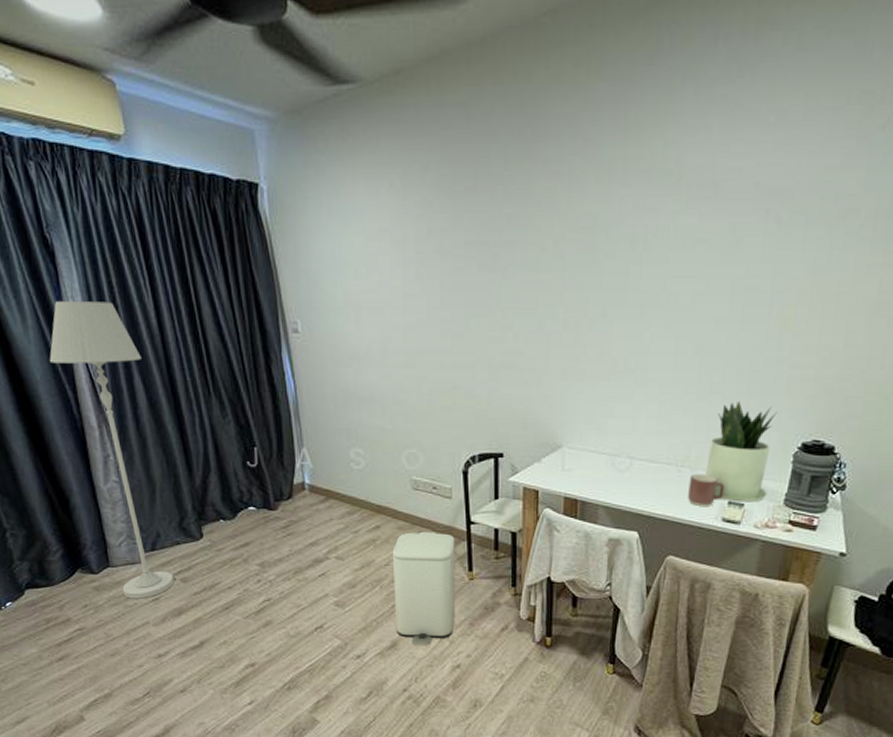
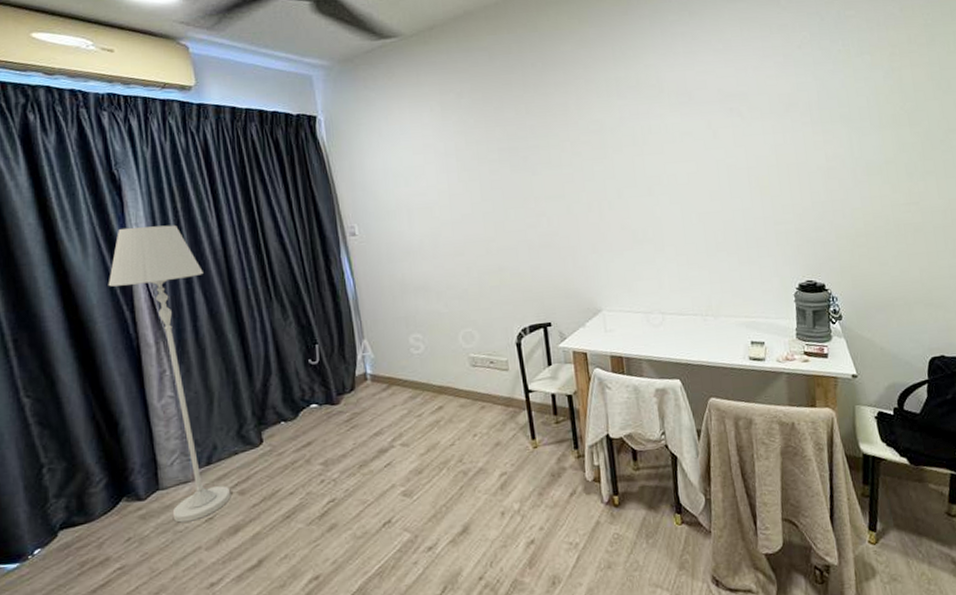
pedal bin: present [392,531,455,645] -> none [456,405,524,526]
mug: present [688,473,726,506] -> none [714,320,746,349]
planter: present [705,401,777,502] -> none [725,255,781,342]

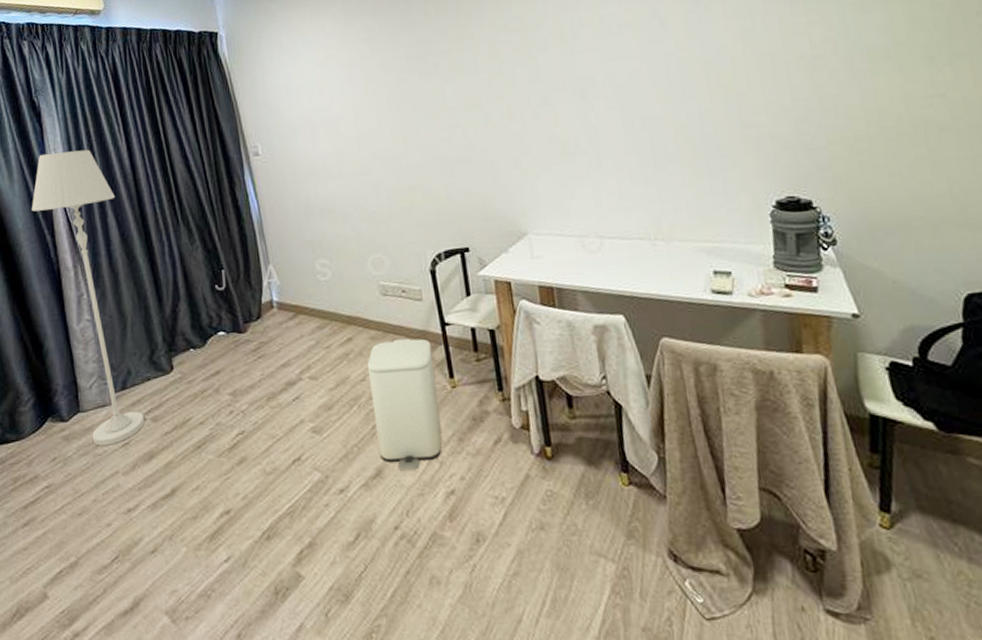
pedal bin: none [456,405,524,526] -> present [367,338,442,471]

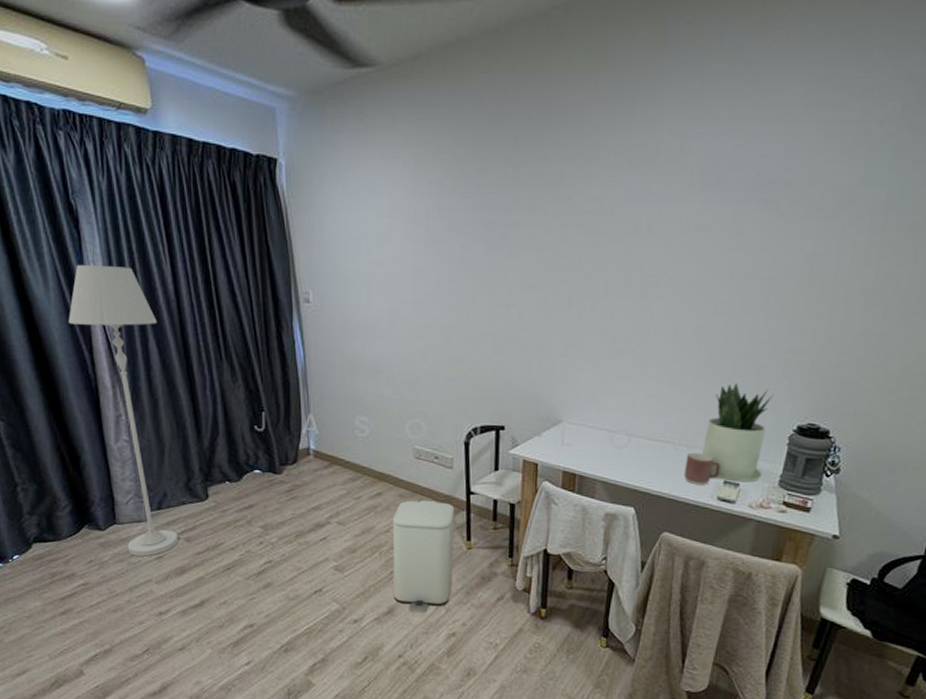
mug: none [666,245,707,280] -> present [684,452,722,485]
planter: none [679,167,753,271] -> present [702,383,774,483]

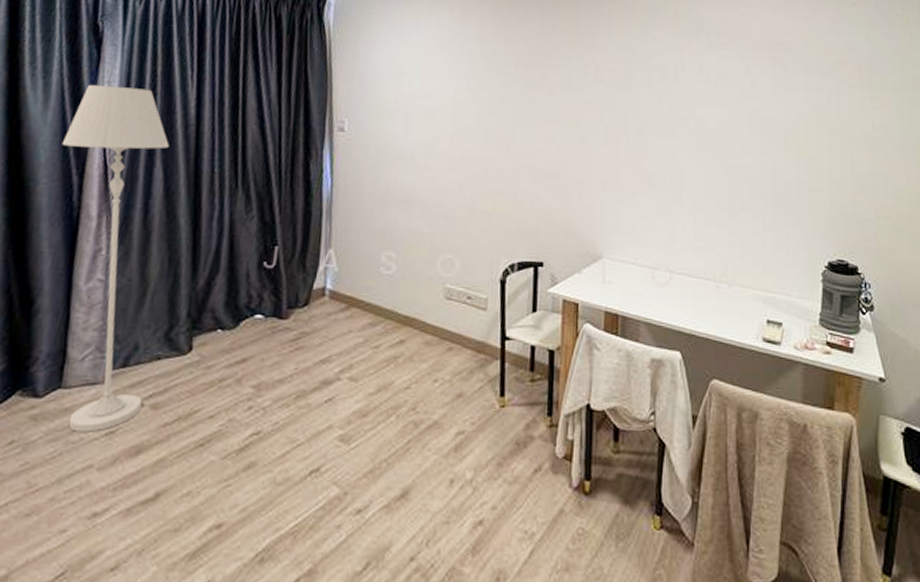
pedal bin: present [392,500,455,612] -> none [409,347,488,494]
mug: present [684,452,722,485] -> none [728,290,763,325]
planter: present [702,383,774,483] -> none [743,219,802,322]

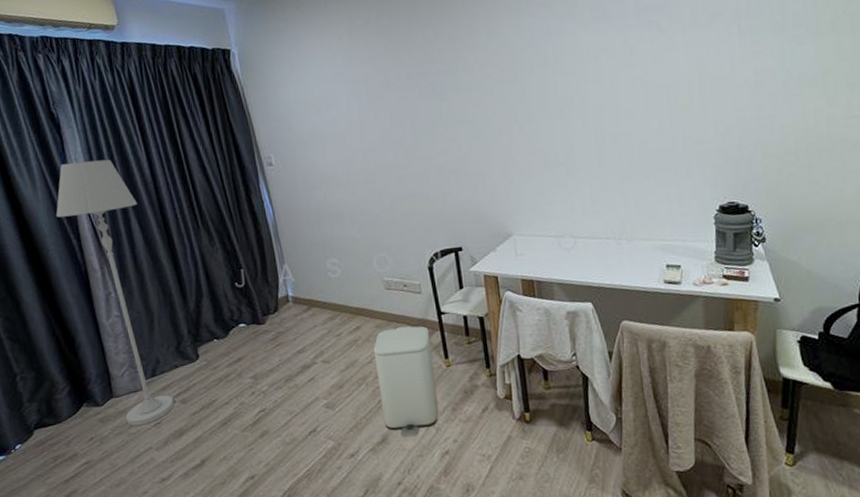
pedal bin: none [409,347,488,494] -> present [373,325,438,437]

